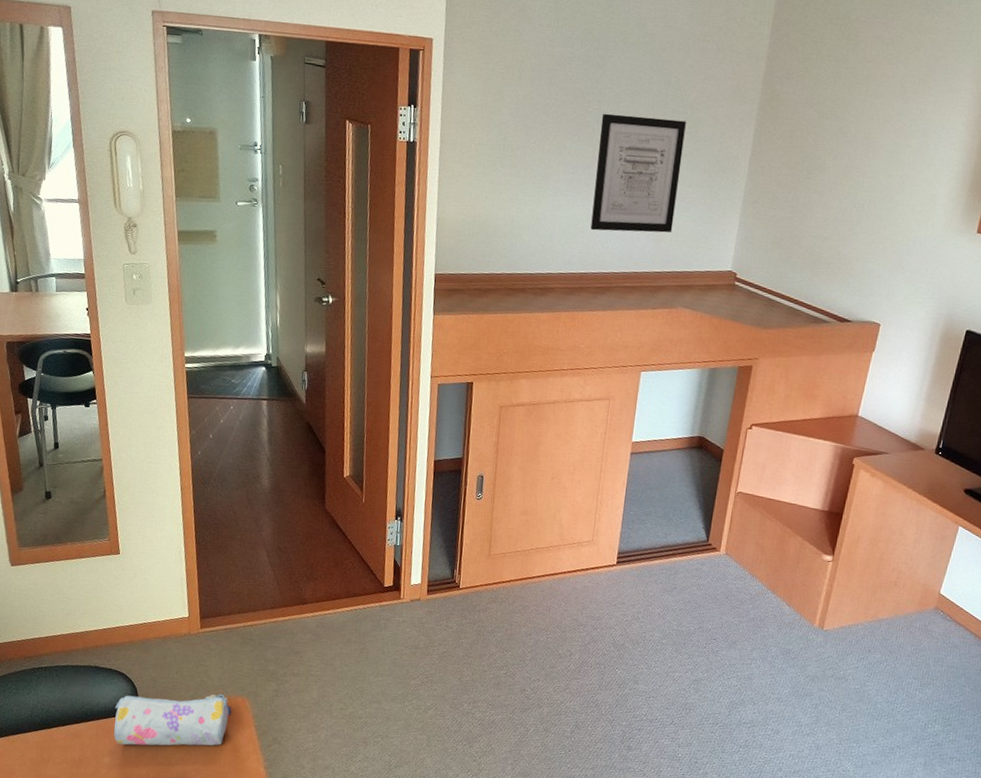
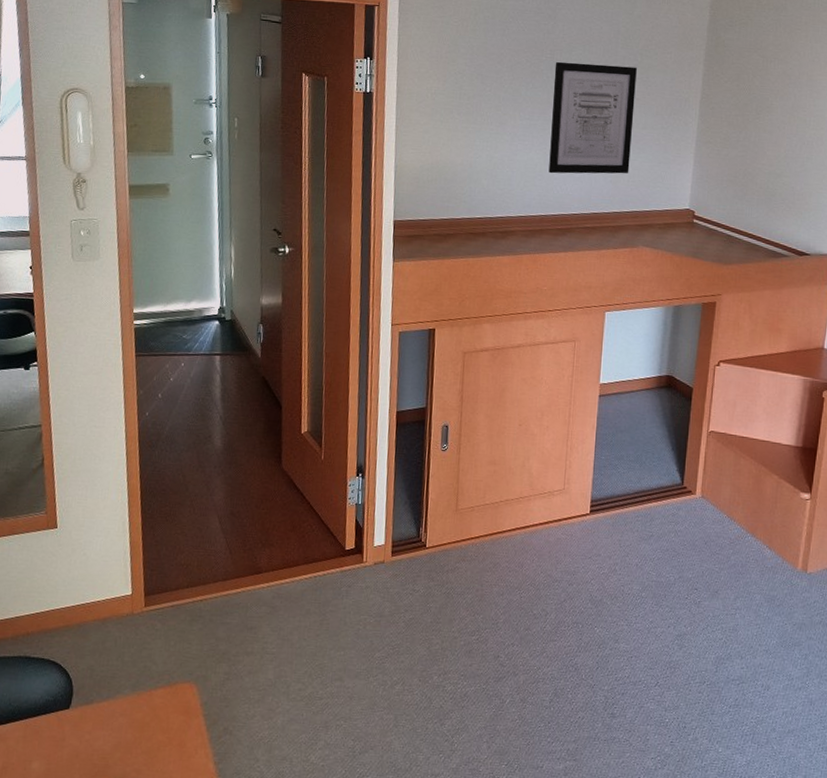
pencil case: present [114,693,232,746] -> none [44,680,179,747]

